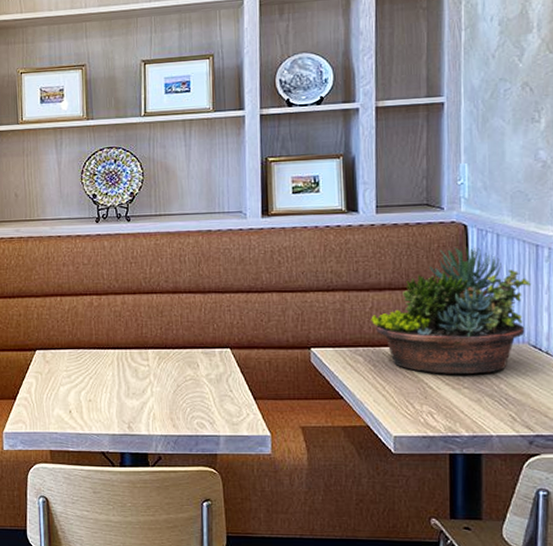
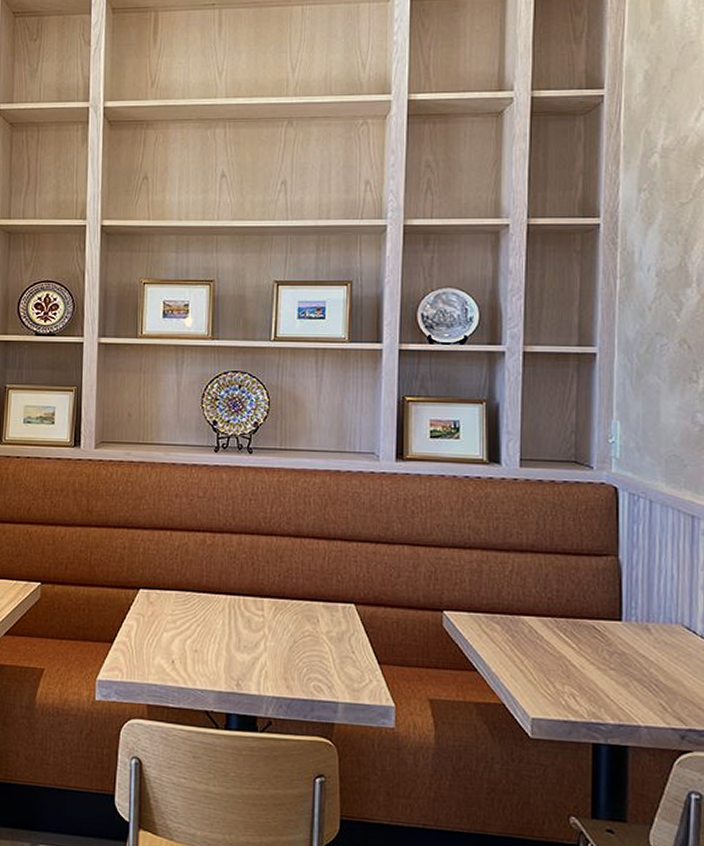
succulent planter: present [371,247,531,374] -> none [510,511,685,655]

